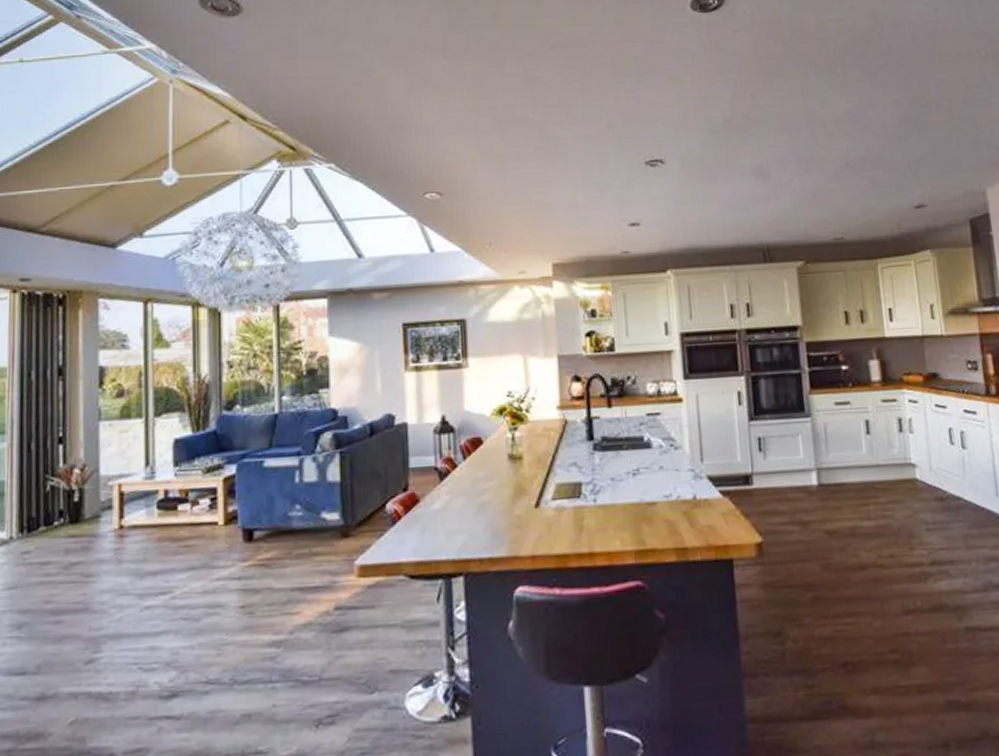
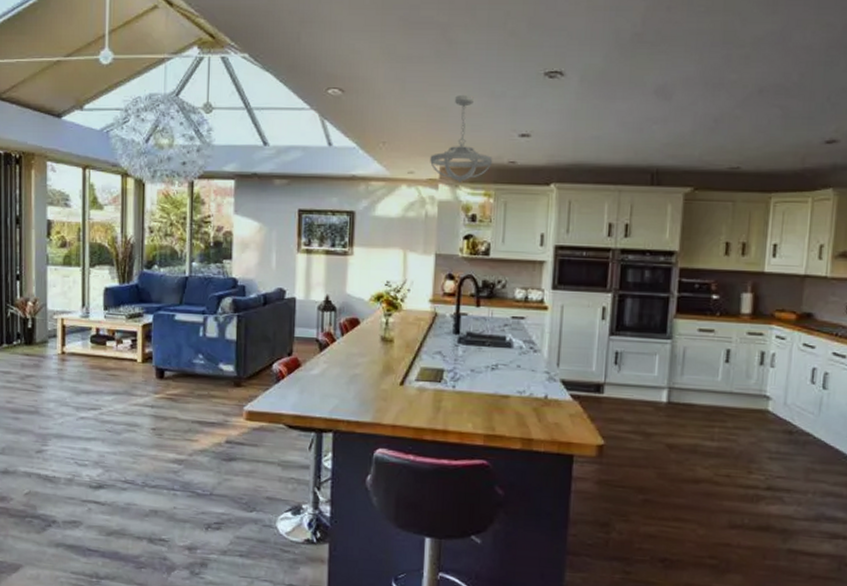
ceiling light fixture: none [541,189,606,278] -> present [430,95,493,182]

